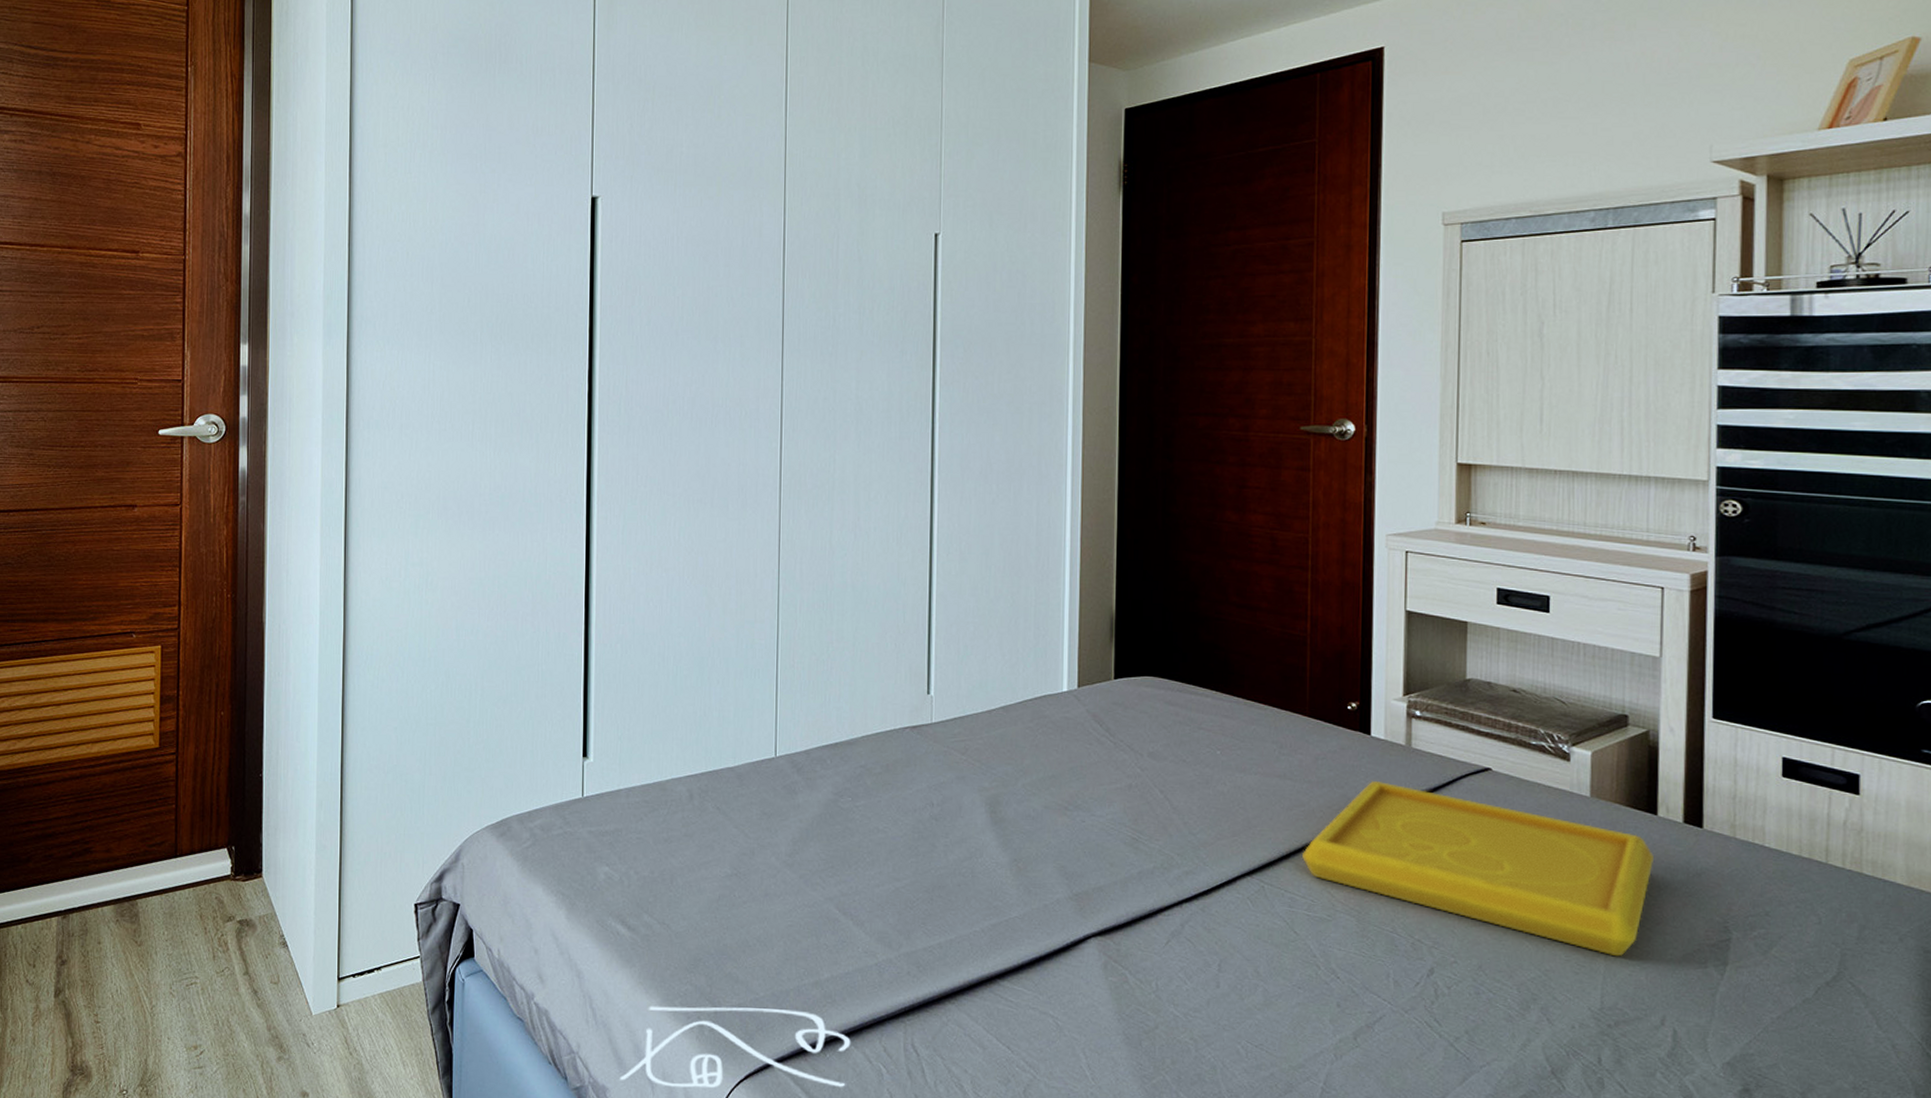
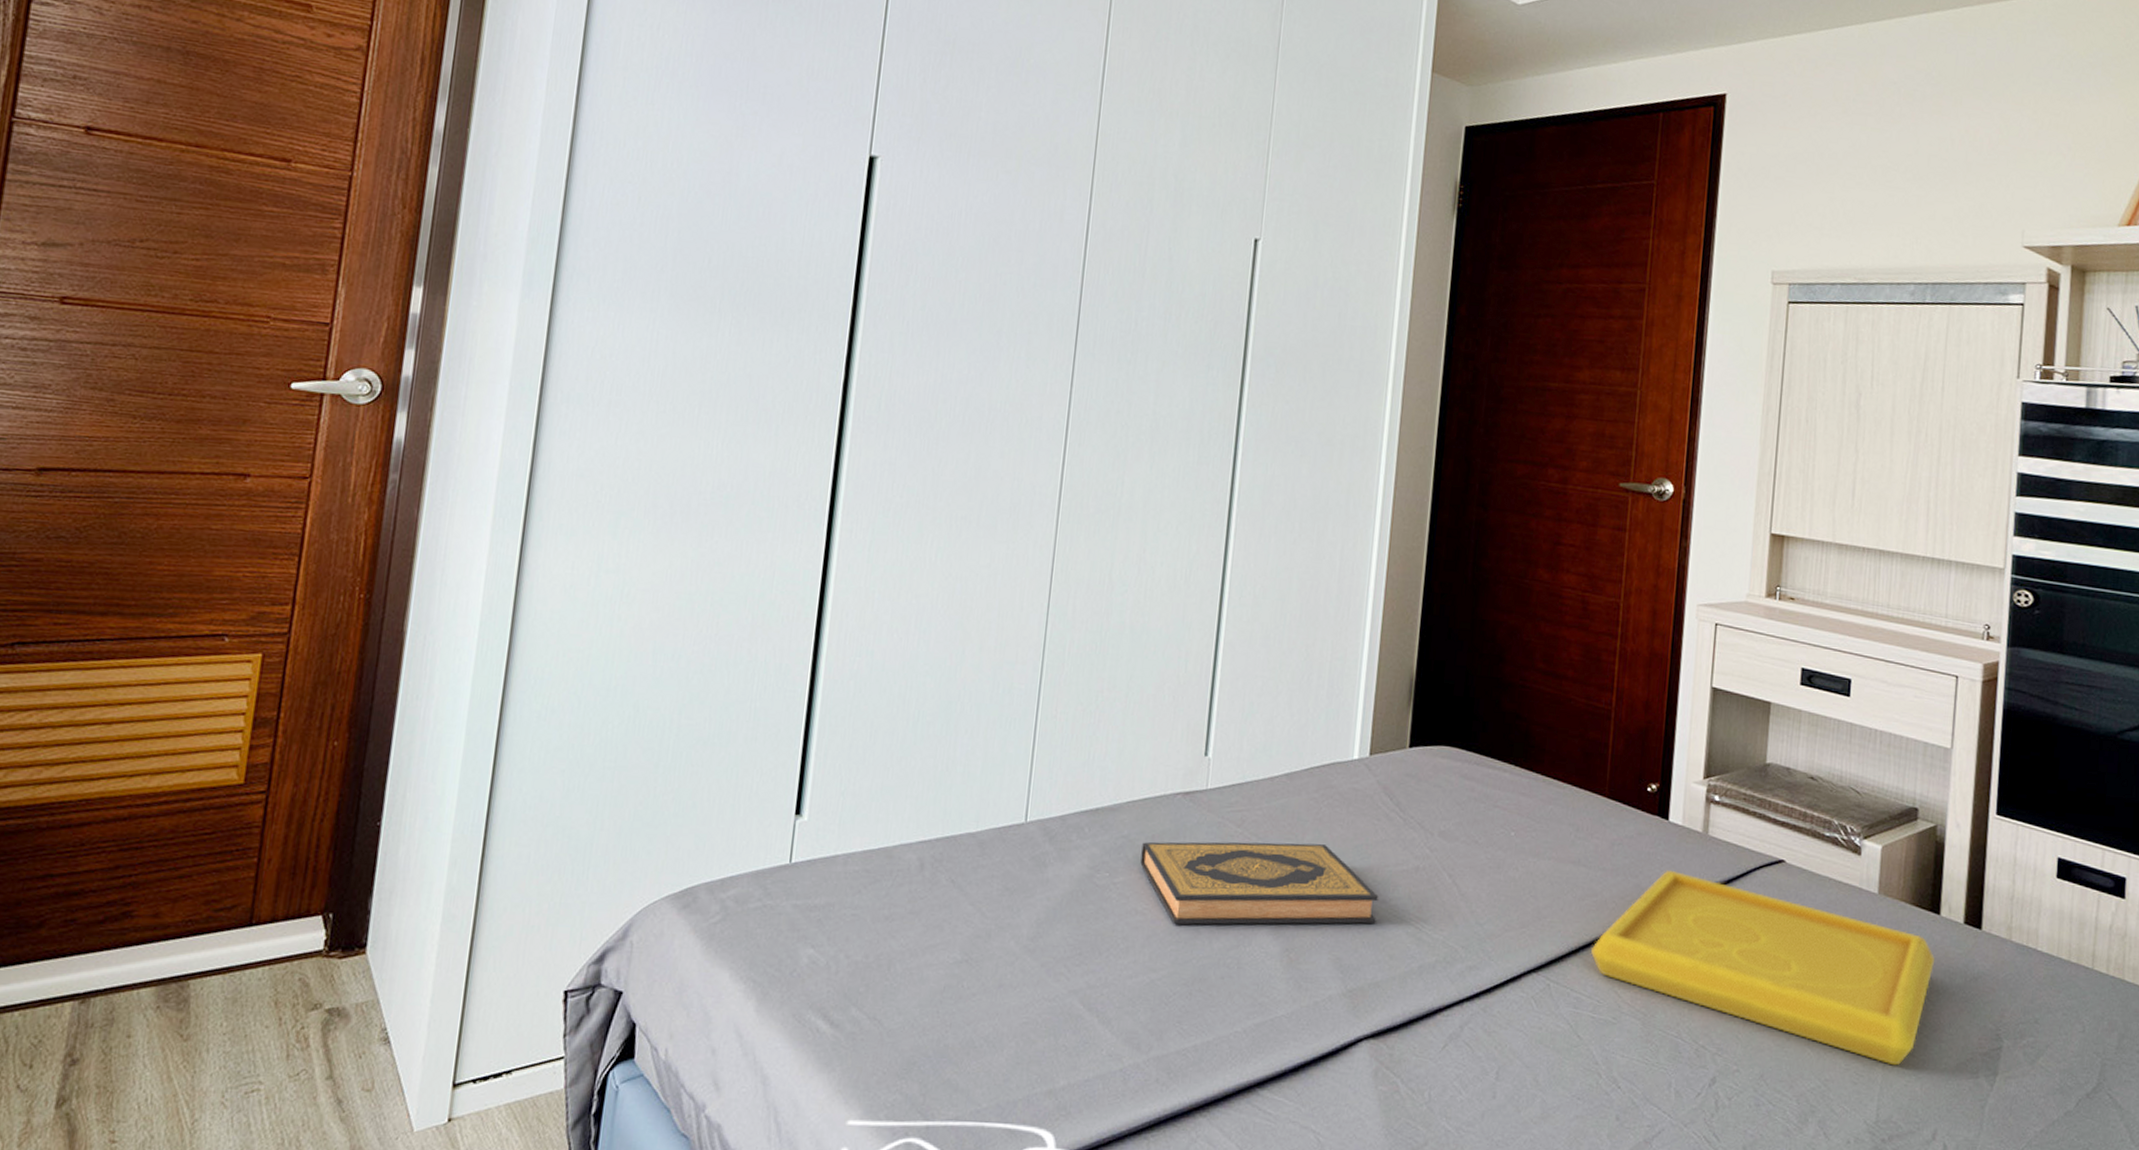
hardback book: none [878,767,1096,841] -> present [1140,841,1379,925]

